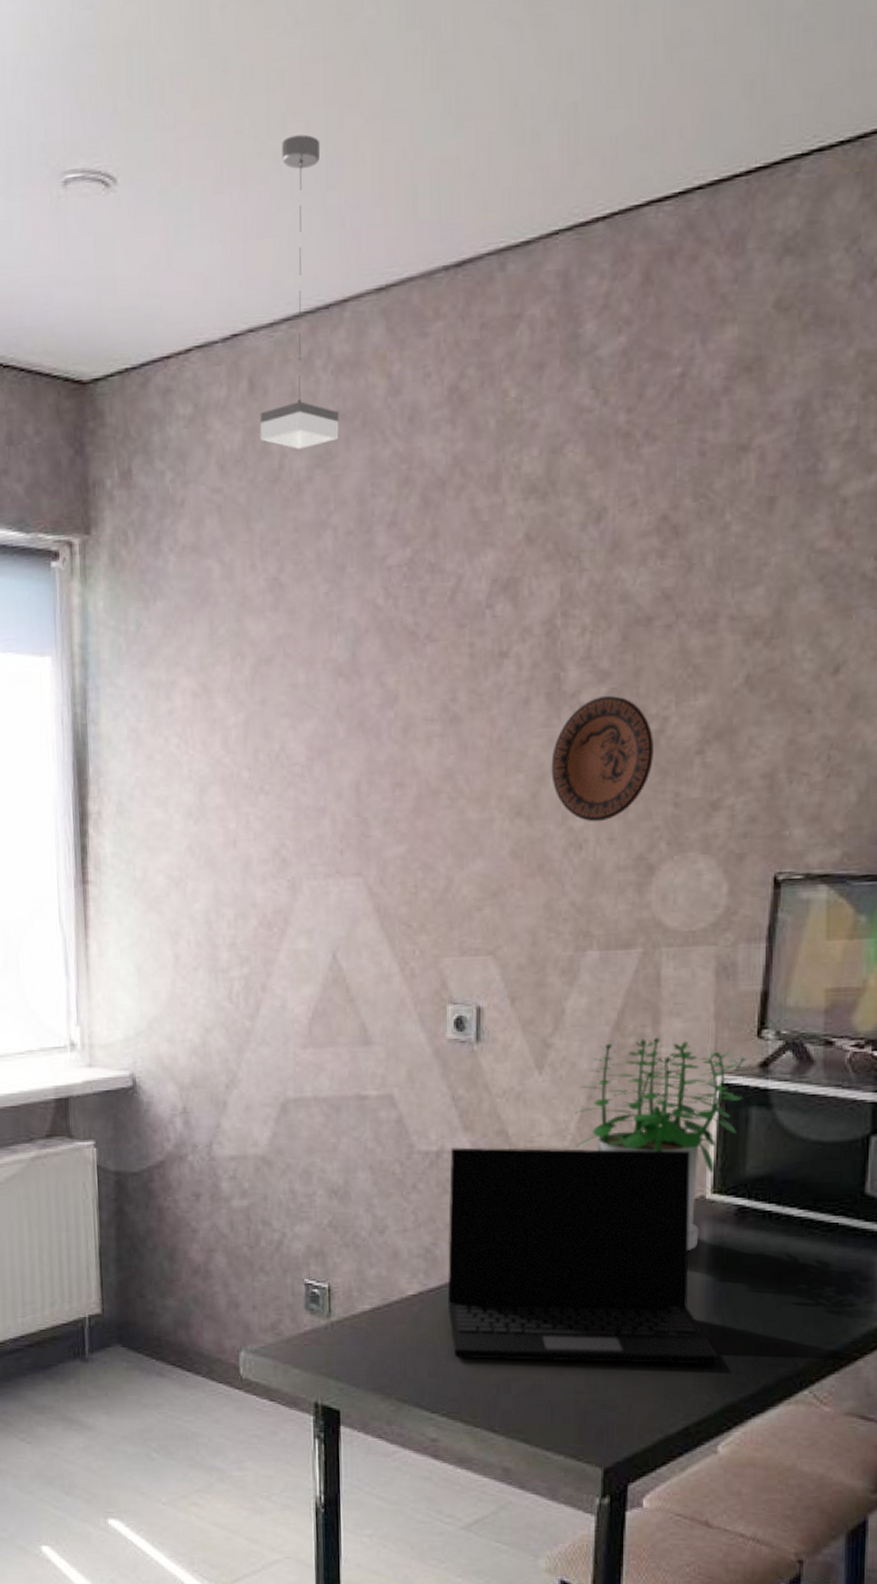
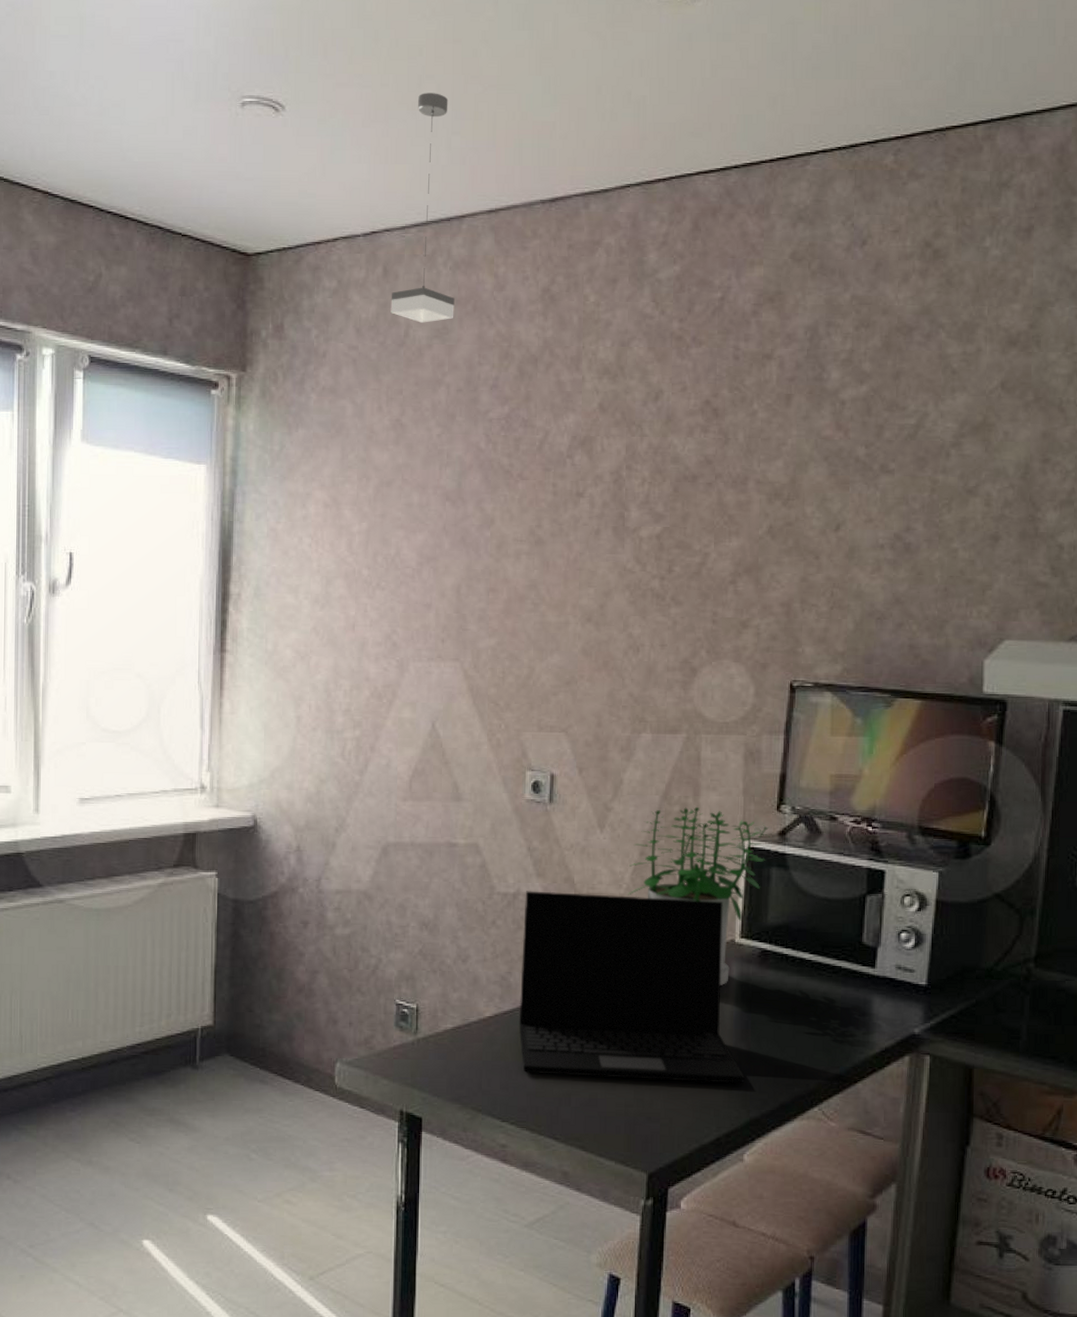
decorative plate: present [551,696,653,822] -> none [616,533,697,631]

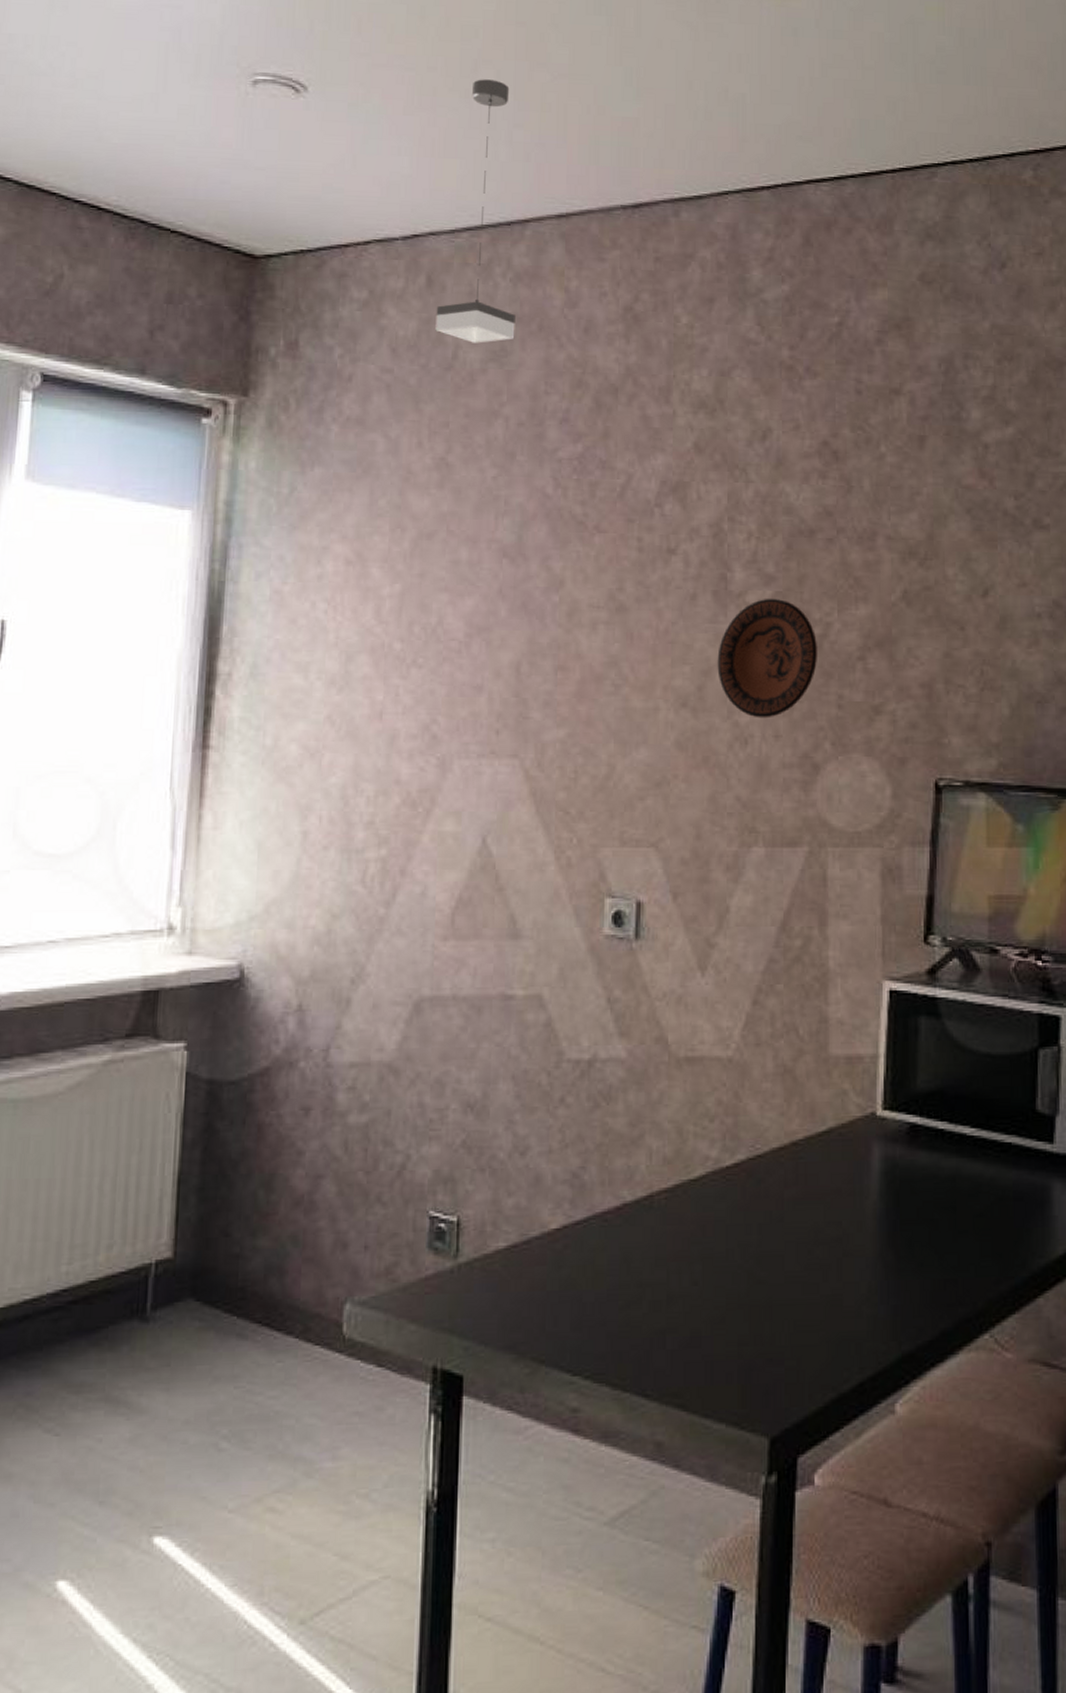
laptop: present [519,891,746,1084] -> none [595,1055,895,1308]
decorative plate: none [616,533,697,631] -> present [717,599,817,718]
potted plant: present [628,806,770,985] -> none [738,939,916,1174]

